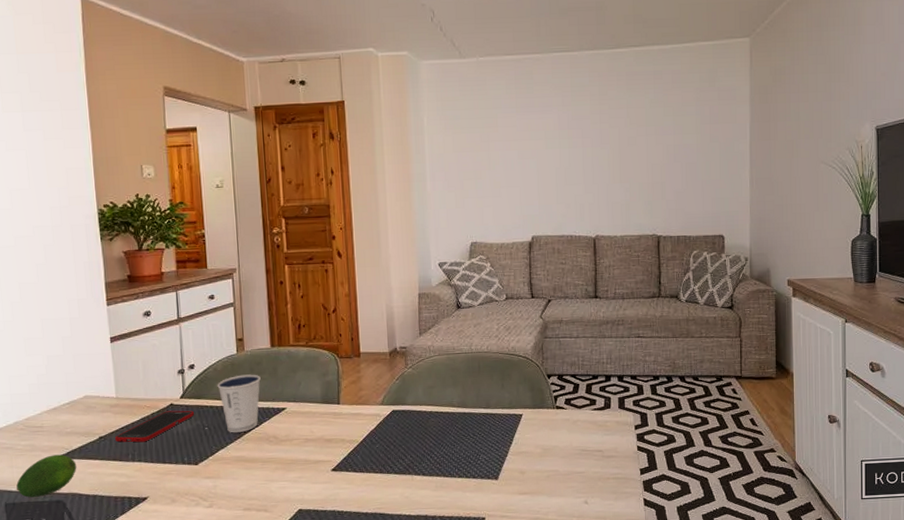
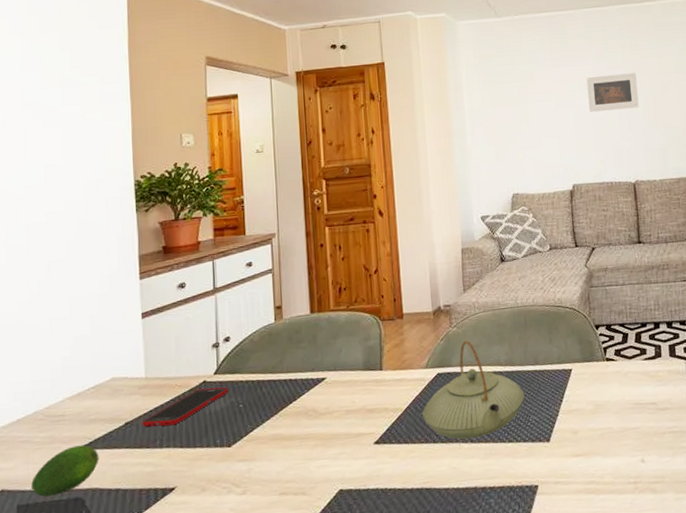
dixie cup: present [217,374,261,433] -> none [253,343,300,409]
teapot: none [377,381,476,472] -> present [422,340,525,439]
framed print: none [551,124,604,163] -> present [586,73,639,112]

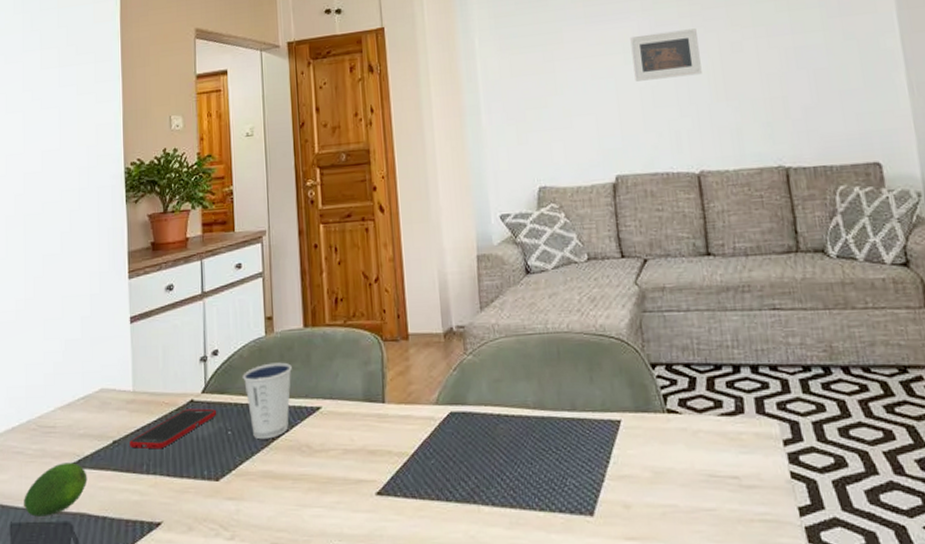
dixie cup: none [253,343,300,409] -> present [243,362,292,440]
teapot: present [422,340,525,439] -> none [432,373,560,501]

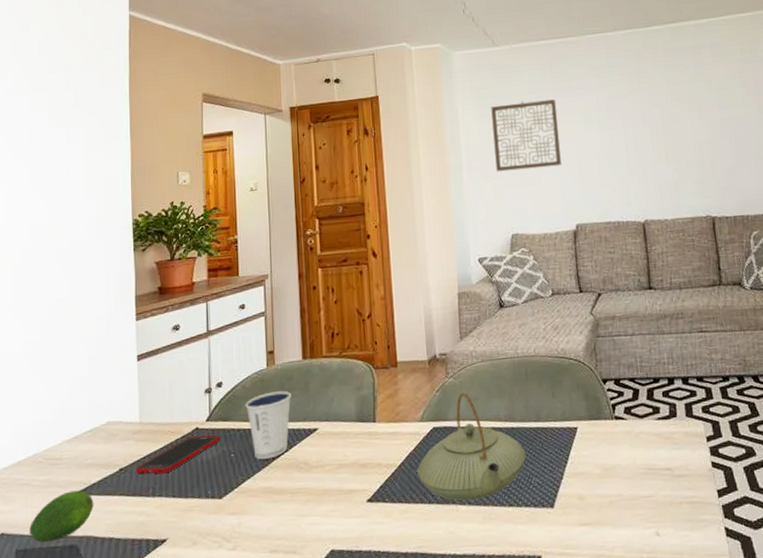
teapot: none [432,373,560,501] -> present [416,392,527,501]
wall art: none [512,27,597,114] -> present [491,99,561,172]
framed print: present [630,28,702,82] -> none [590,102,648,146]

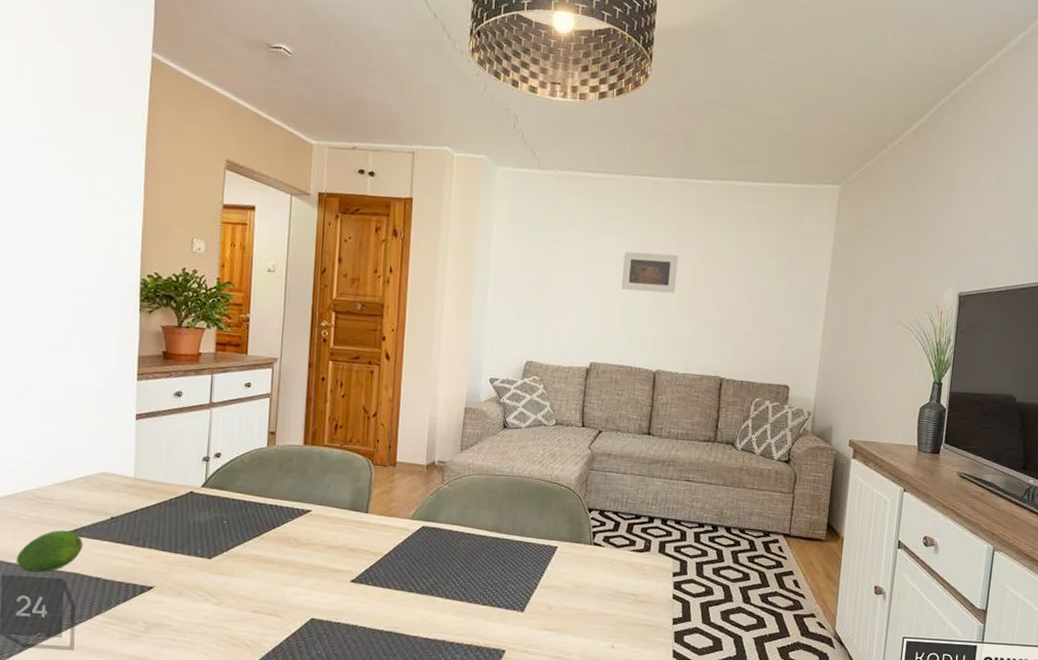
cell phone: present [136,435,221,475] -> none [127,498,215,529]
dixie cup: present [245,390,291,460] -> none [242,470,289,531]
teapot: present [416,392,527,501] -> none [401,500,506,595]
wall art: present [491,99,561,172] -> none [521,231,593,303]
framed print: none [590,102,648,146] -> present [621,251,678,294]

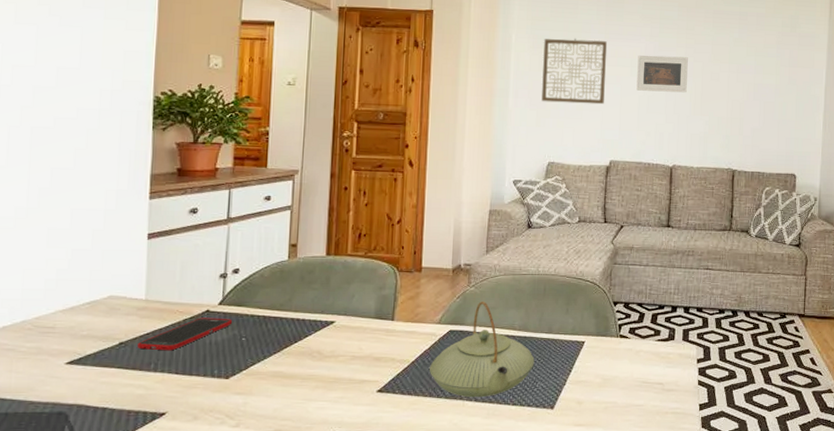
fruit: present [17,530,83,573] -> none [12,360,88,407]
cell phone: none [127,498,215,529] -> present [138,317,233,351]
teapot: none [401,500,506,595] -> present [429,301,535,398]
wall art: none [521,231,593,303] -> present [541,38,608,105]

